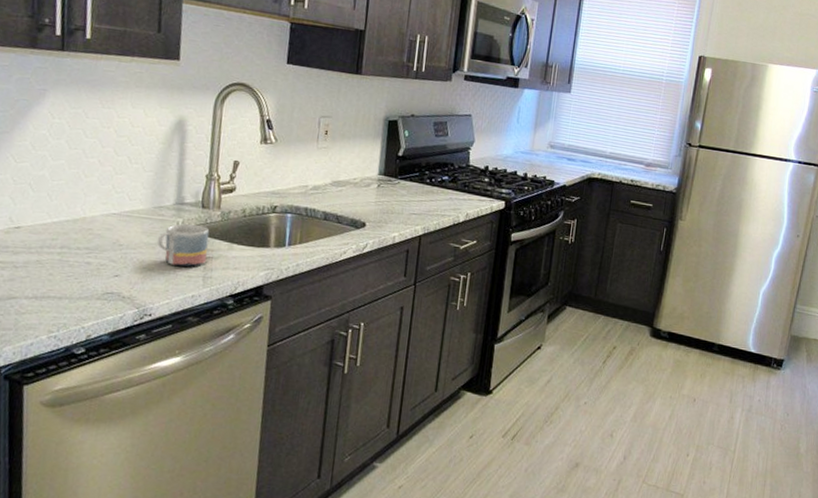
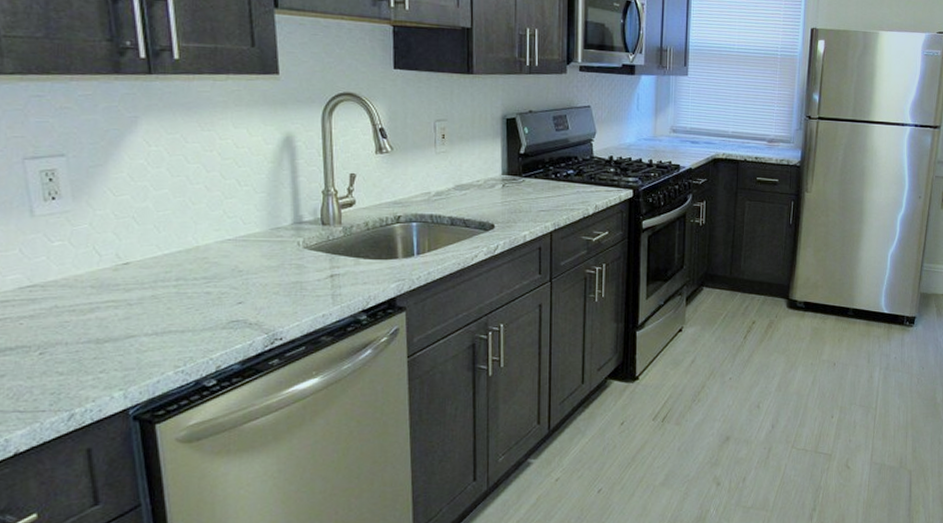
mug: present [157,223,210,267] -> none [278,242,334,287]

